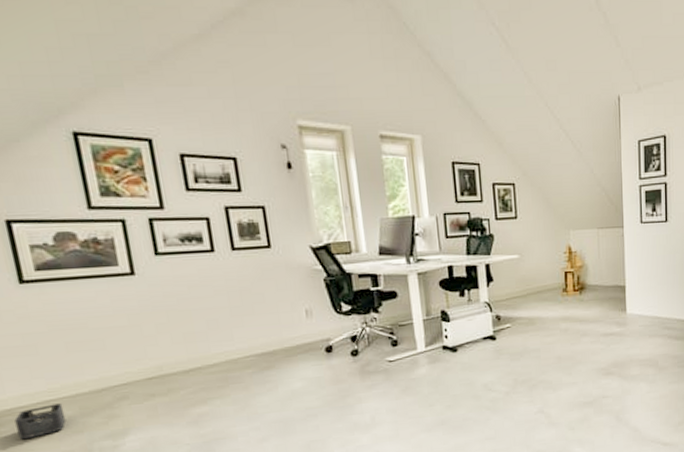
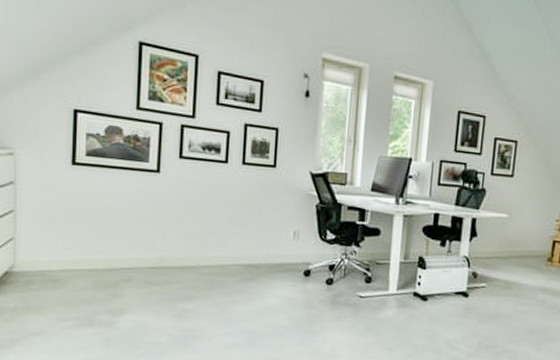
storage bin: present [14,403,66,440] -> none [42,273,80,300]

